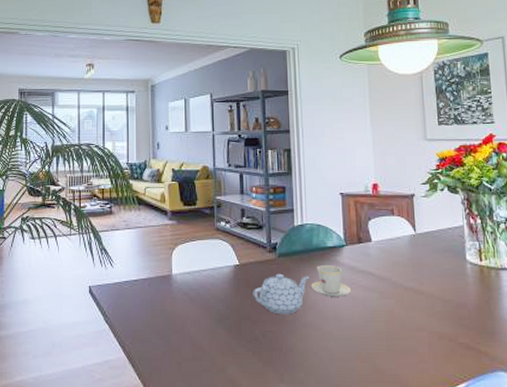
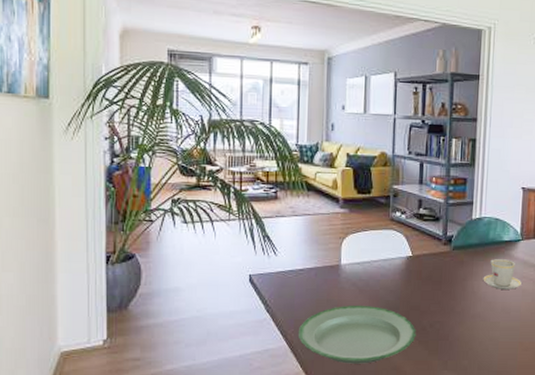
plate: none [135,314,249,376] -> present [297,305,416,364]
teapot: present [253,273,309,315] -> none [424,266,482,306]

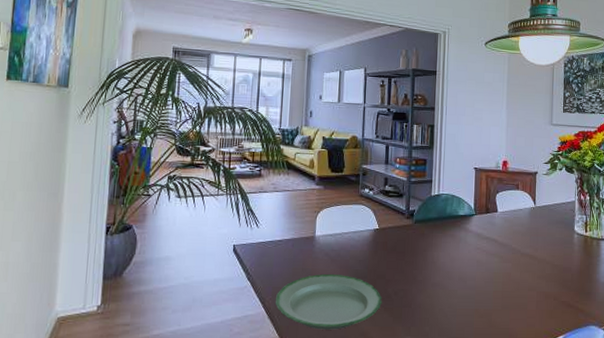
teacup: present [483,259,521,290] -> none [441,232,476,260]

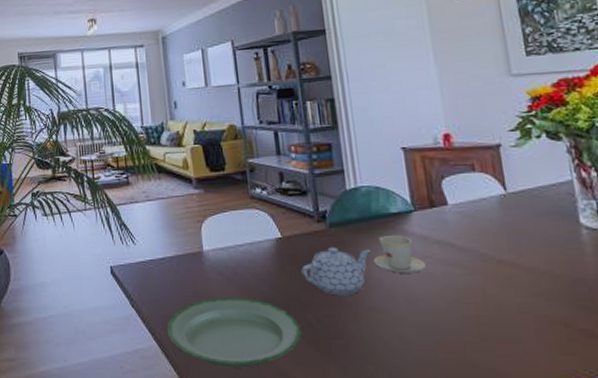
teapot: none [389,238,441,275] -> present [301,247,370,296]
teacup: none [441,232,476,260] -> present [373,235,426,273]

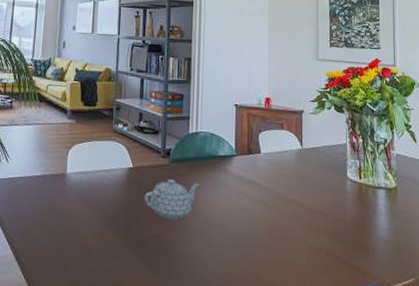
plate: present [166,297,302,368] -> none [23,214,137,277]
teacup: present [373,235,426,273] -> none [200,173,238,205]

